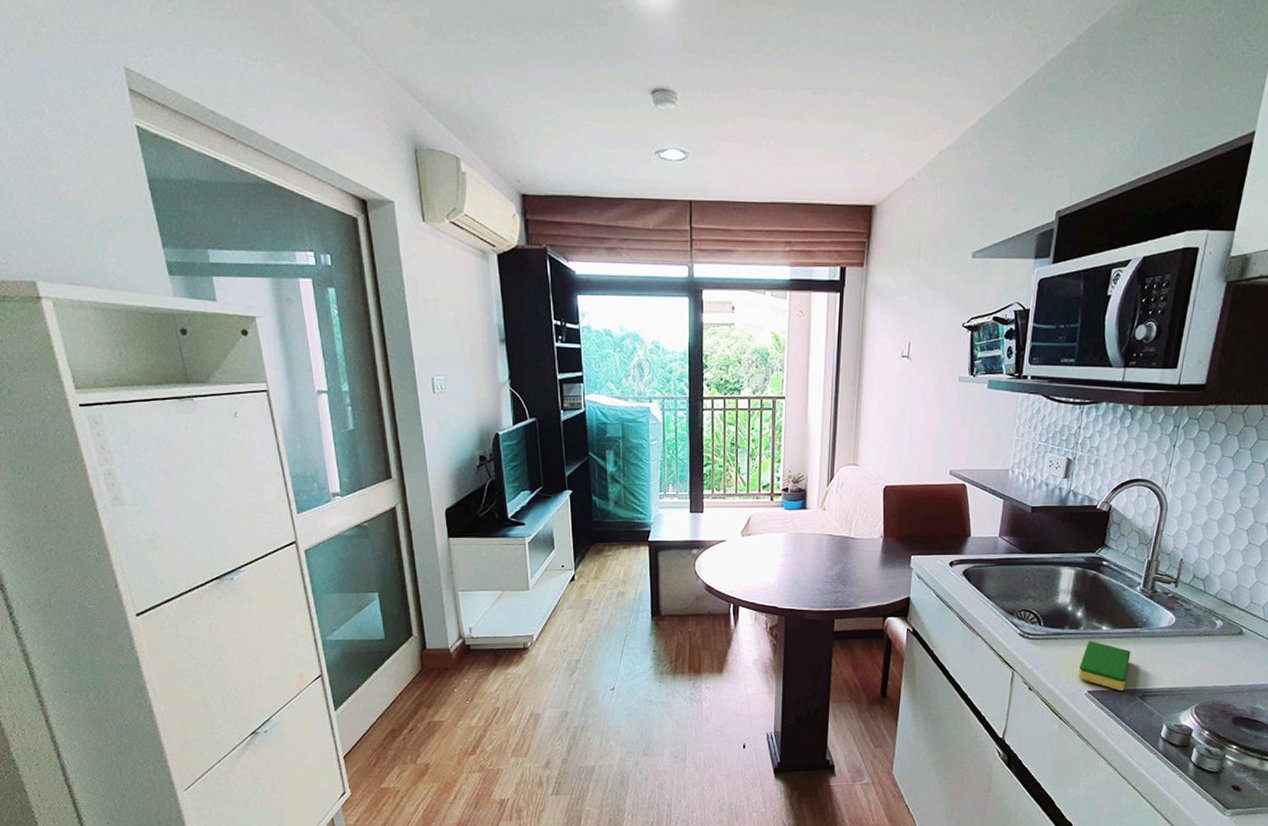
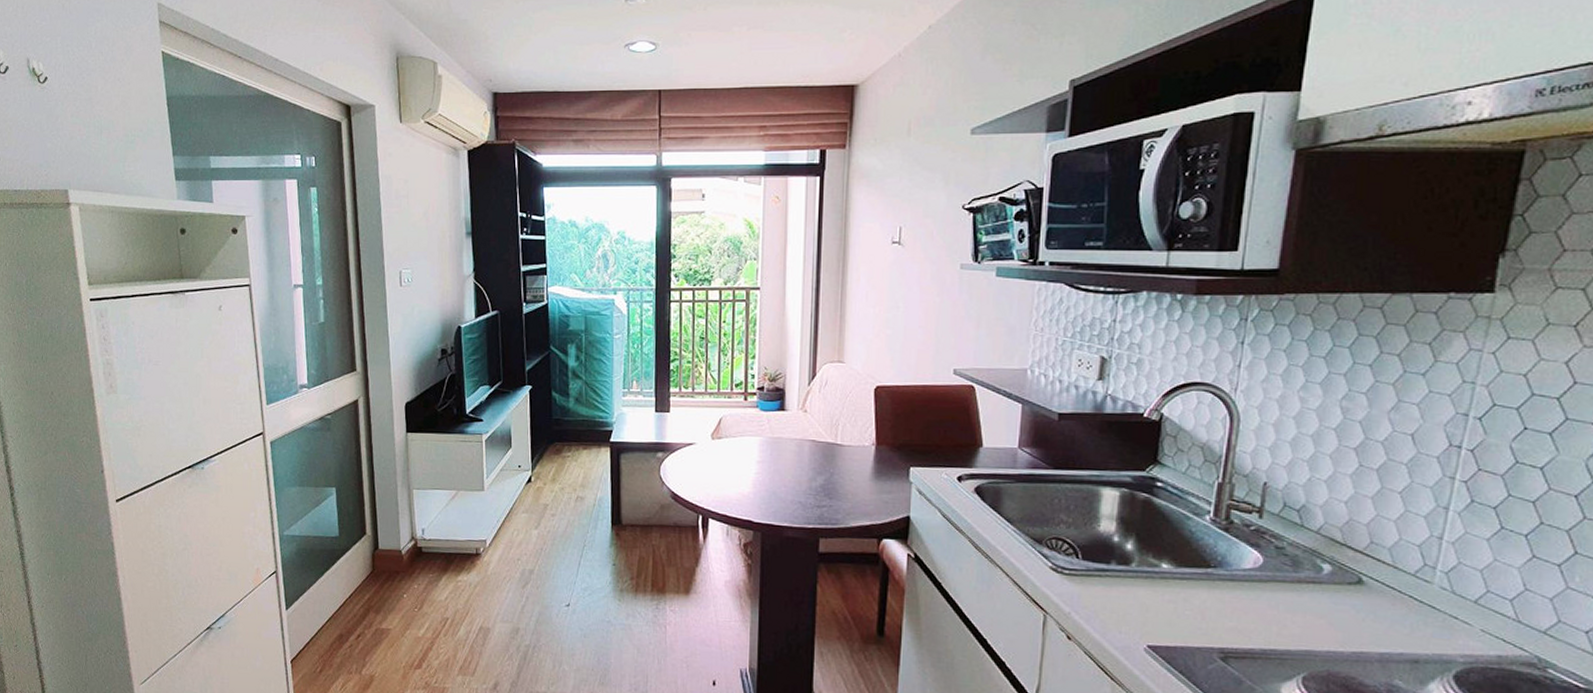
dish sponge: present [1077,641,1131,691] -> none [1132,581,1204,649]

